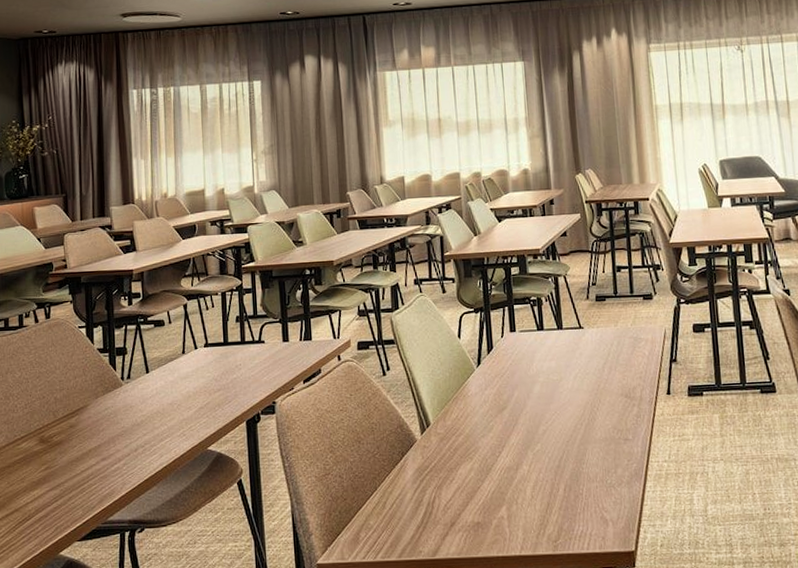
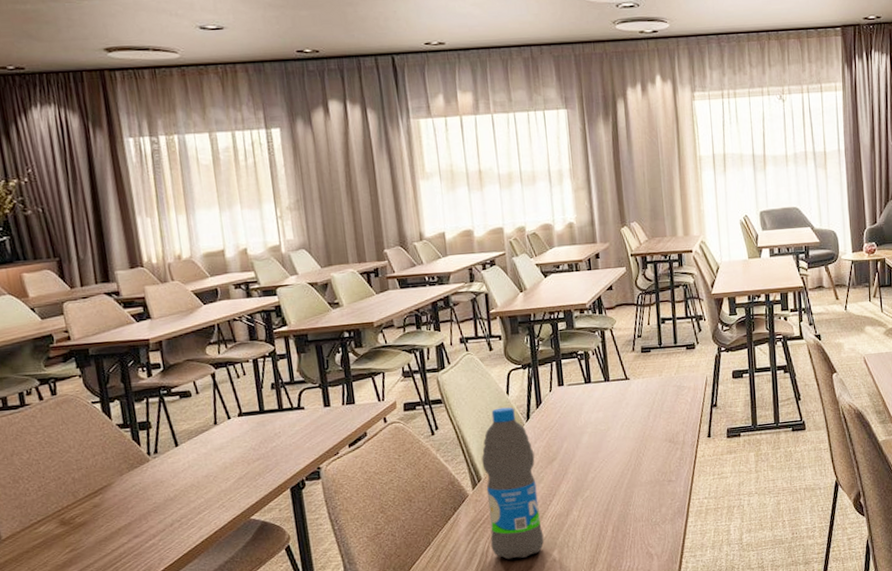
water bottle: none [431,351,492,513] -> present [481,407,544,560]

